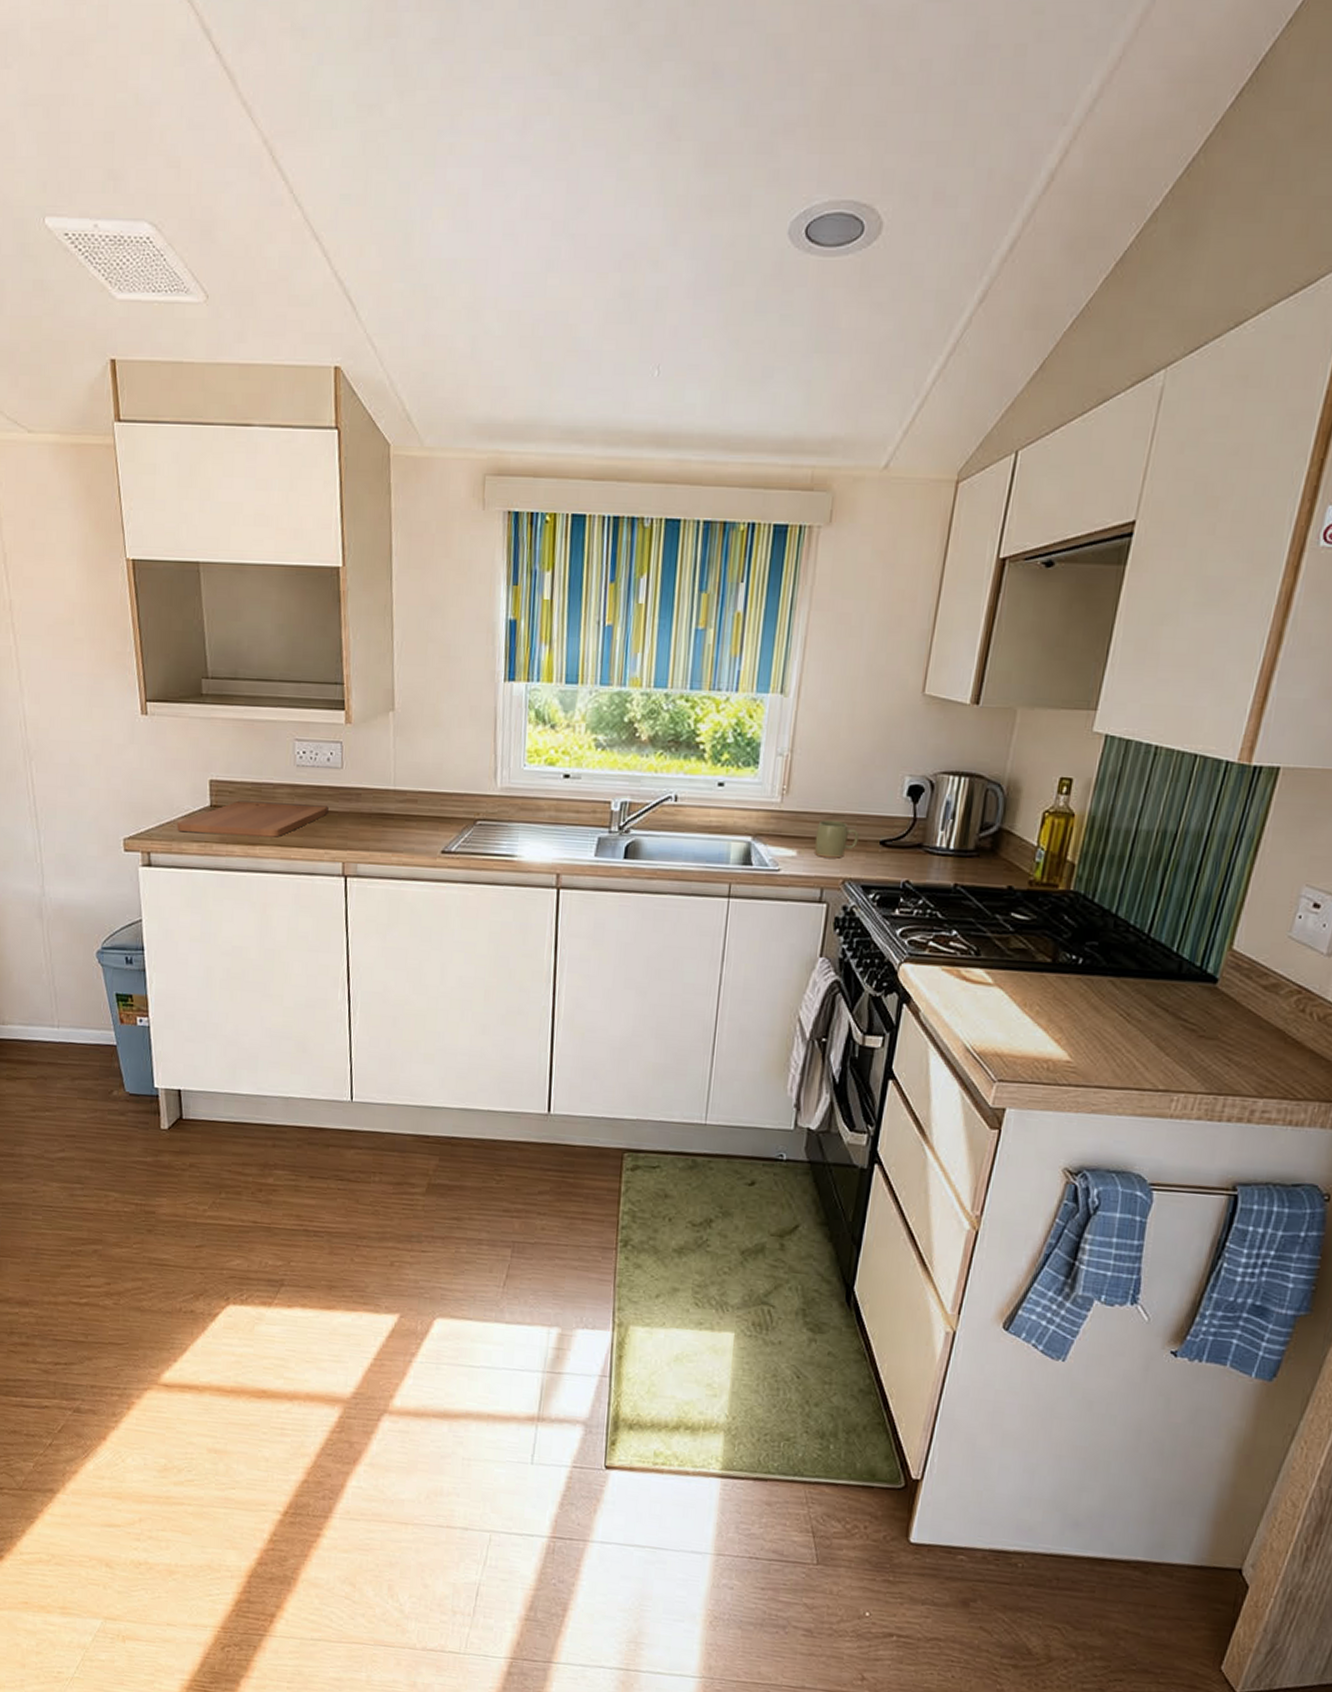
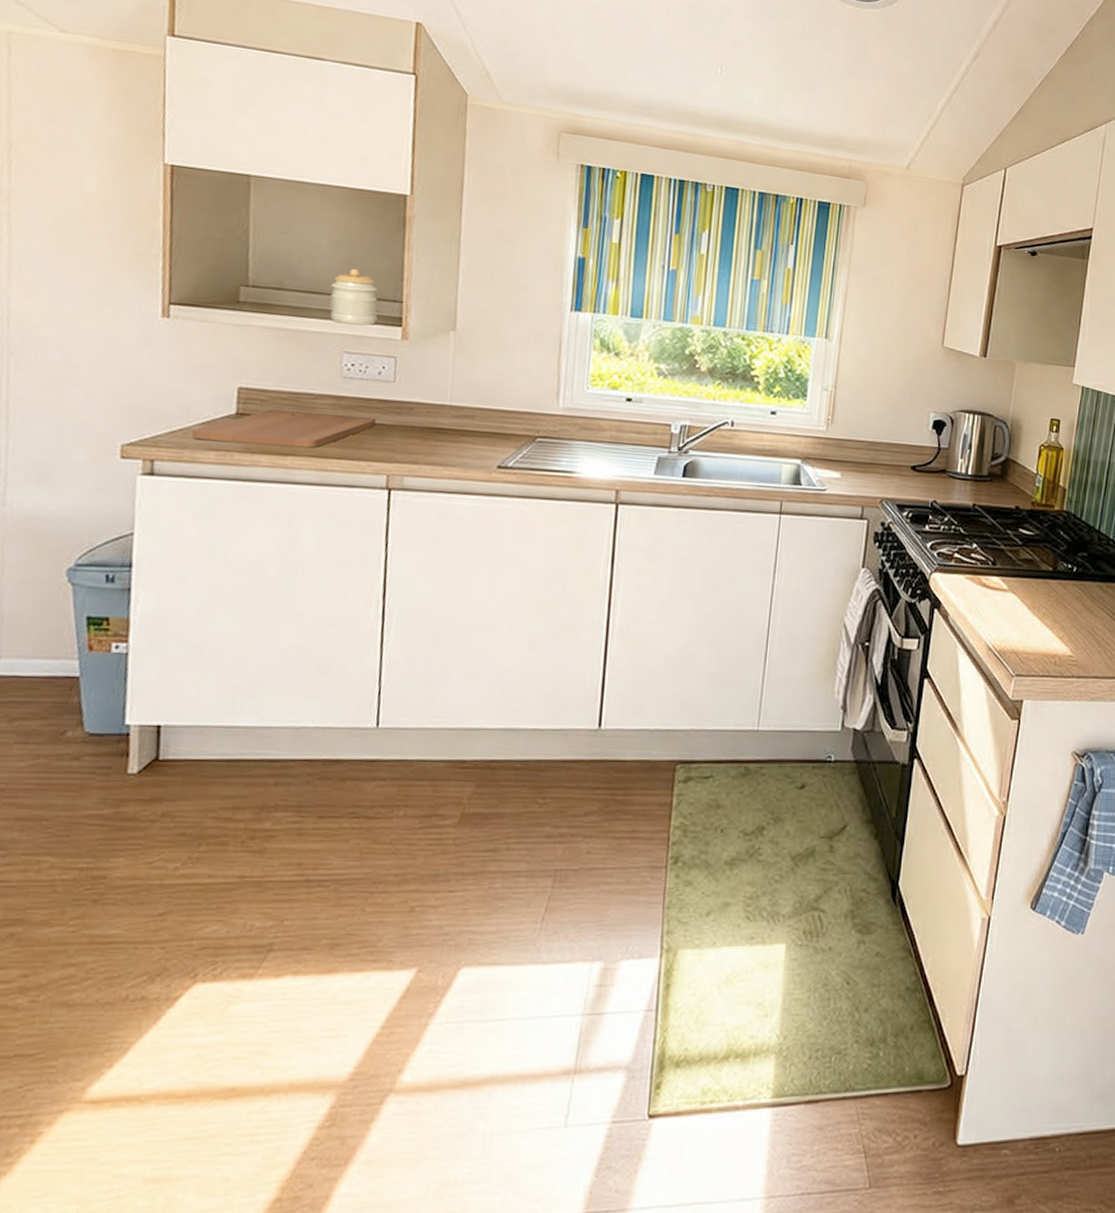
jar: none [278,651,322,712] -> present [330,268,378,326]
mug: present [814,820,859,858] -> none [855,447,893,481]

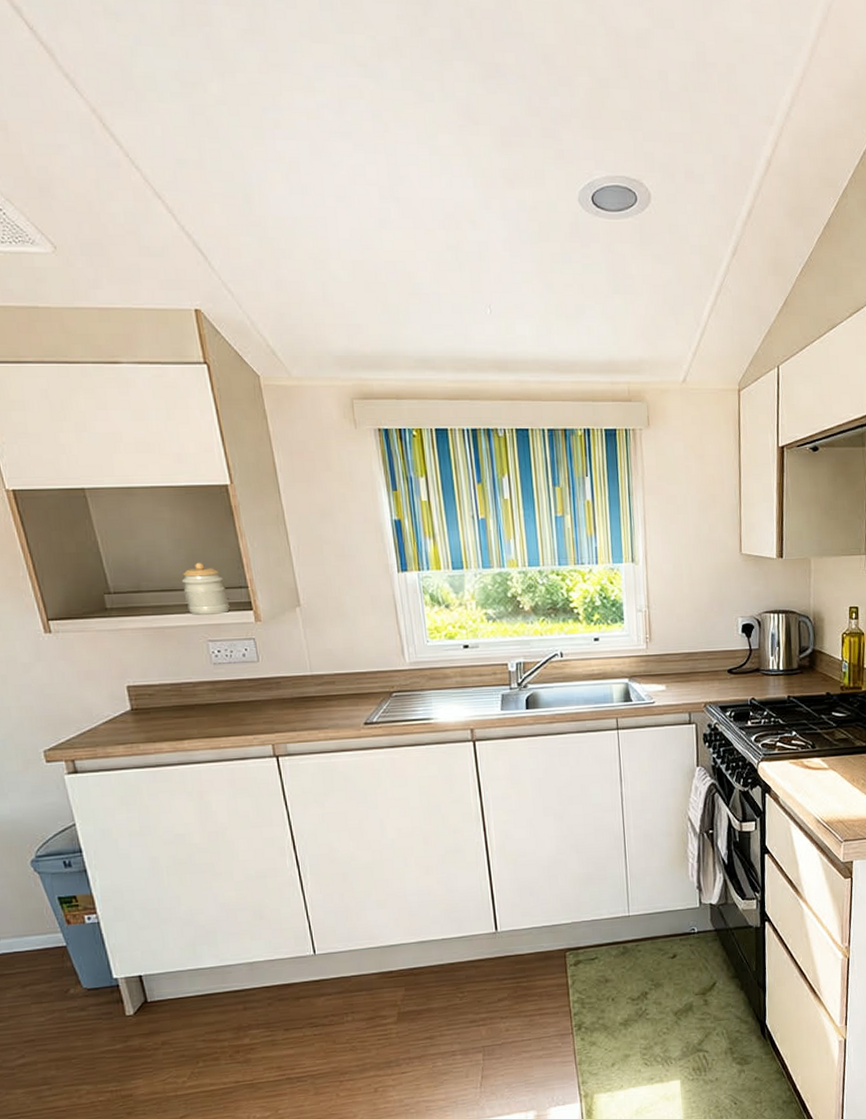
cutting board: present [191,409,376,448] -> none [99,697,251,737]

